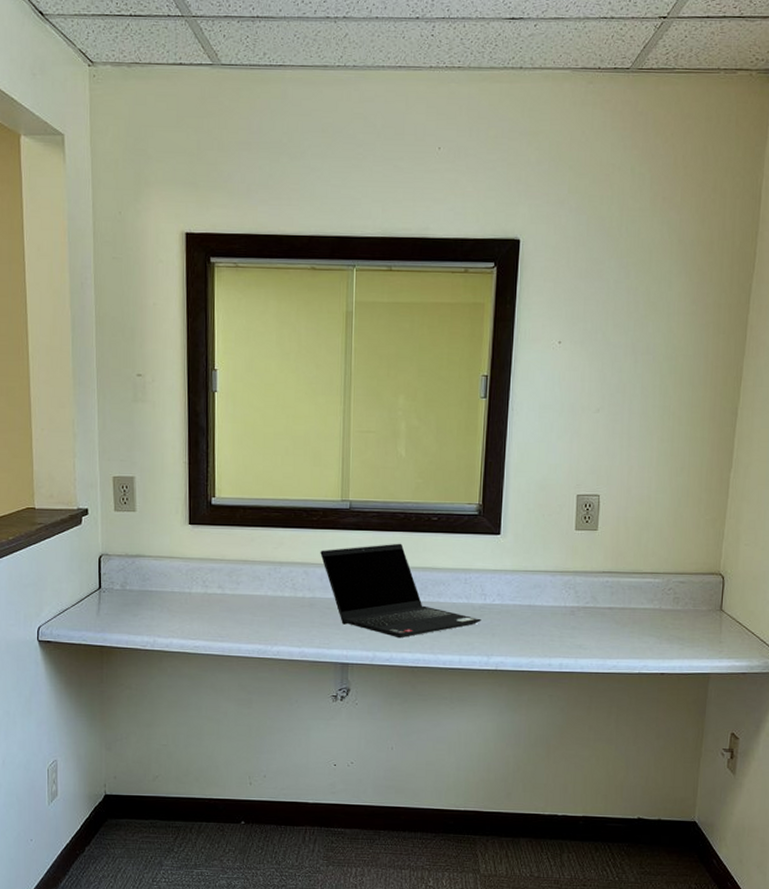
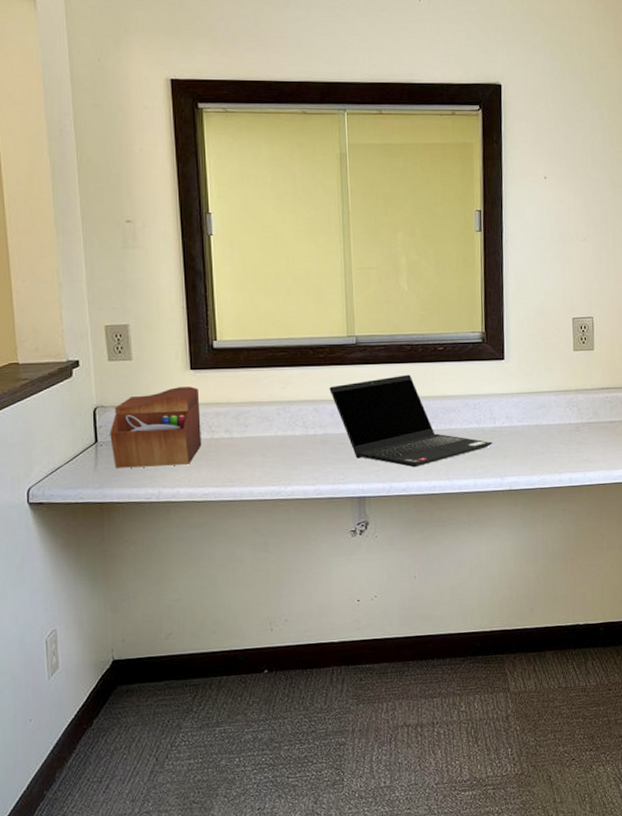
sewing box: none [112,541,196,617] -> present [110,386,202,469]

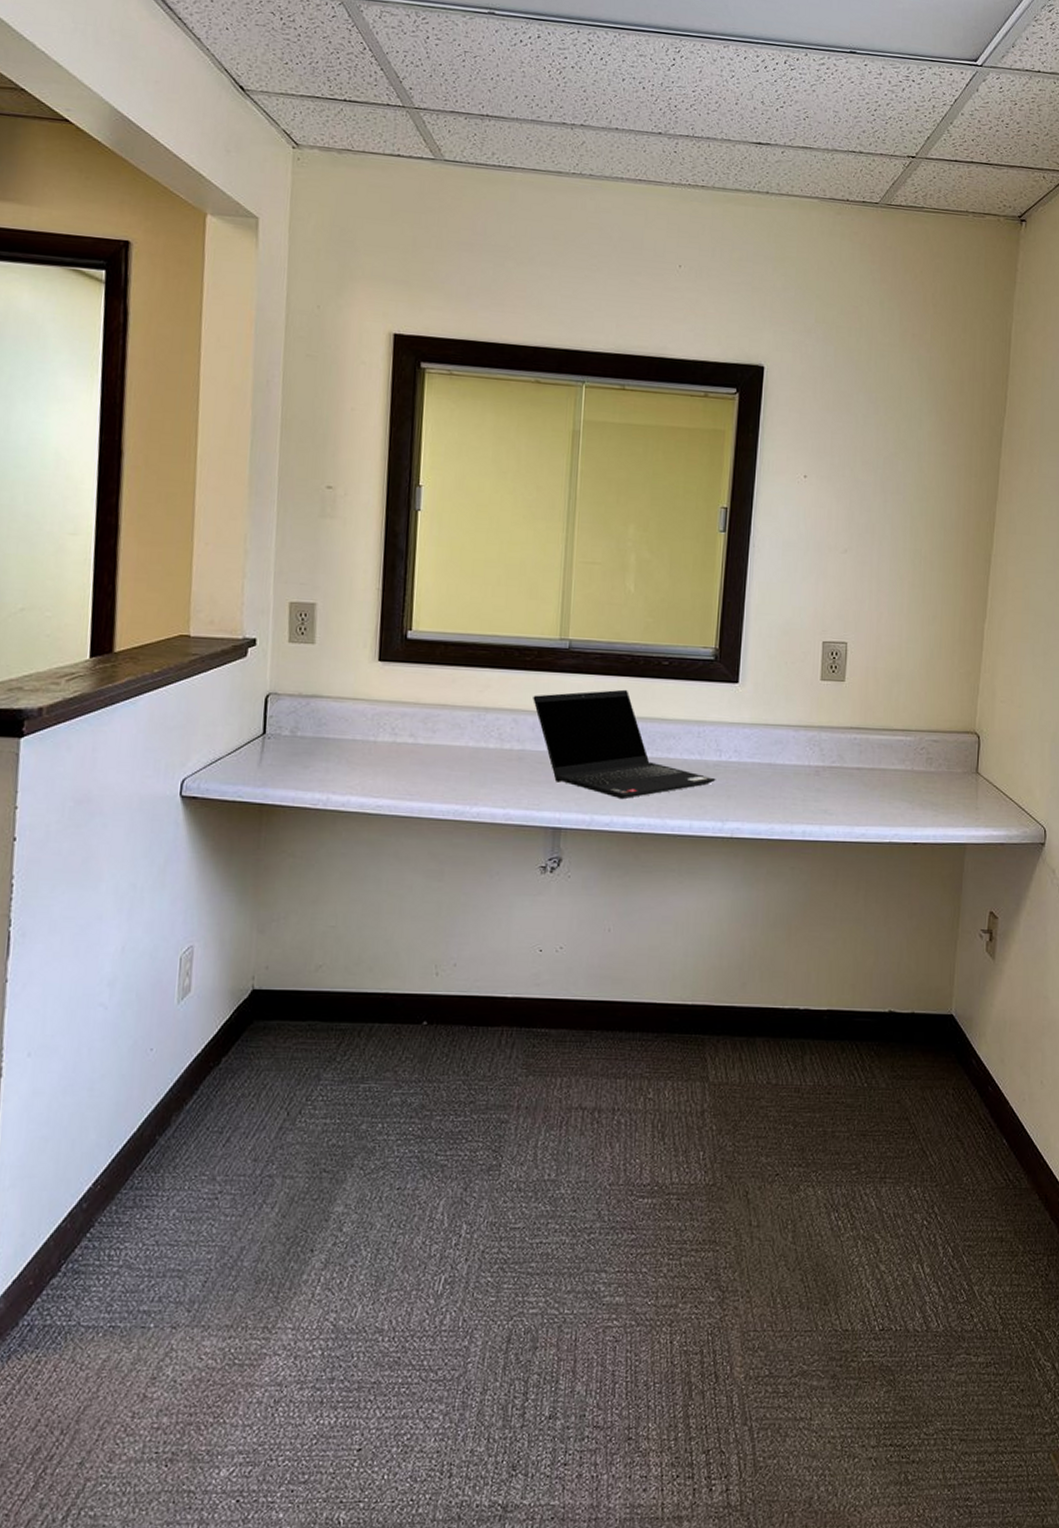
sewing box: present [110,386,202,469] -> none [280,679,385,770]

